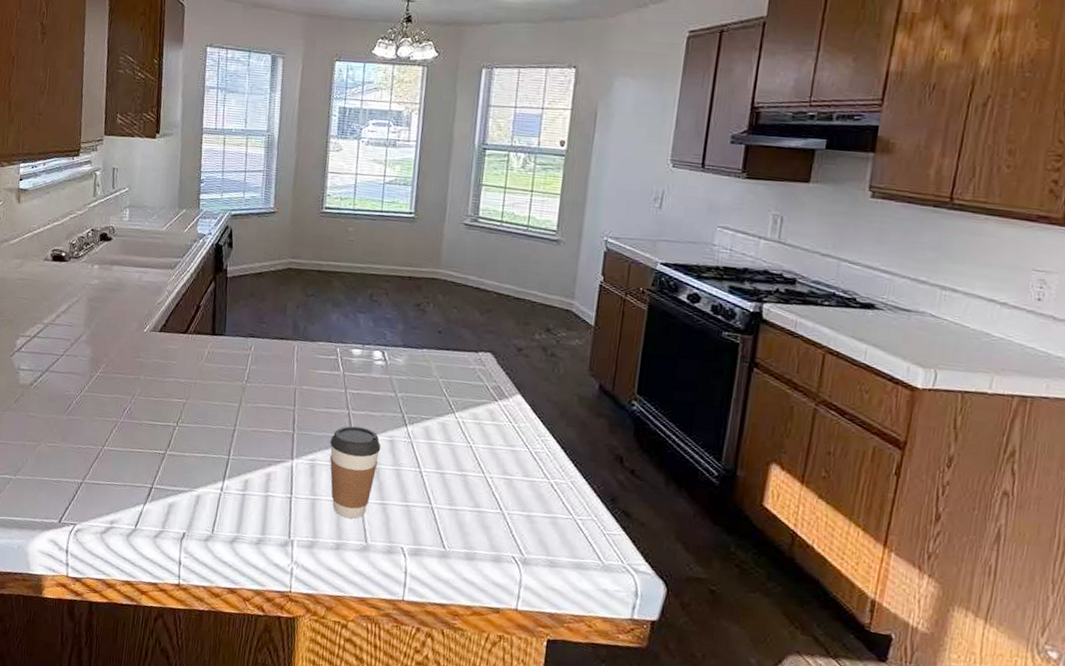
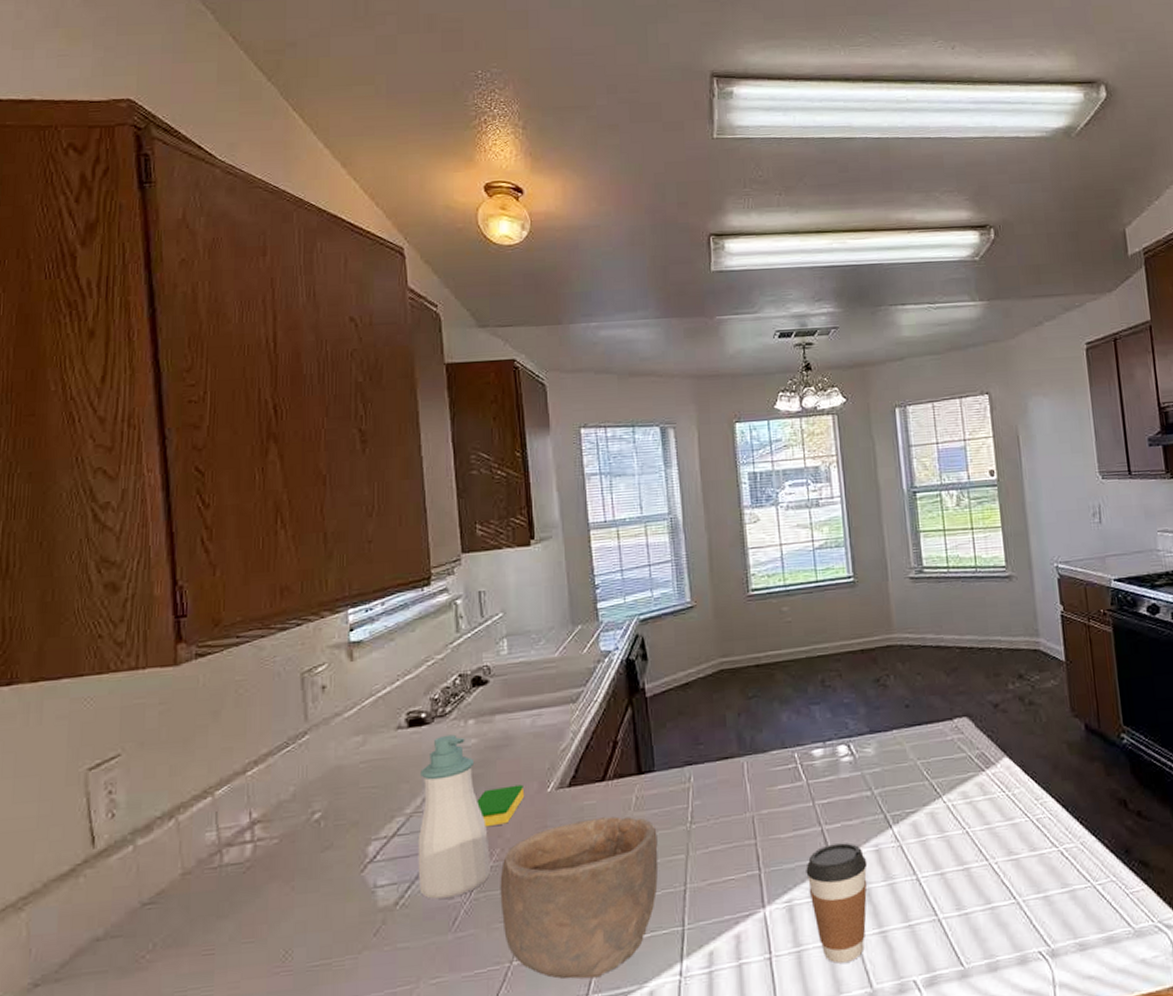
soap bottle: none [47,272,98,391] -> present [418,734,490,900]
dish sponge: none [93,319,128,348] -> present [477,784,525,828]
bowl: none [101,358,220,475] -> present [500,816,659,979]

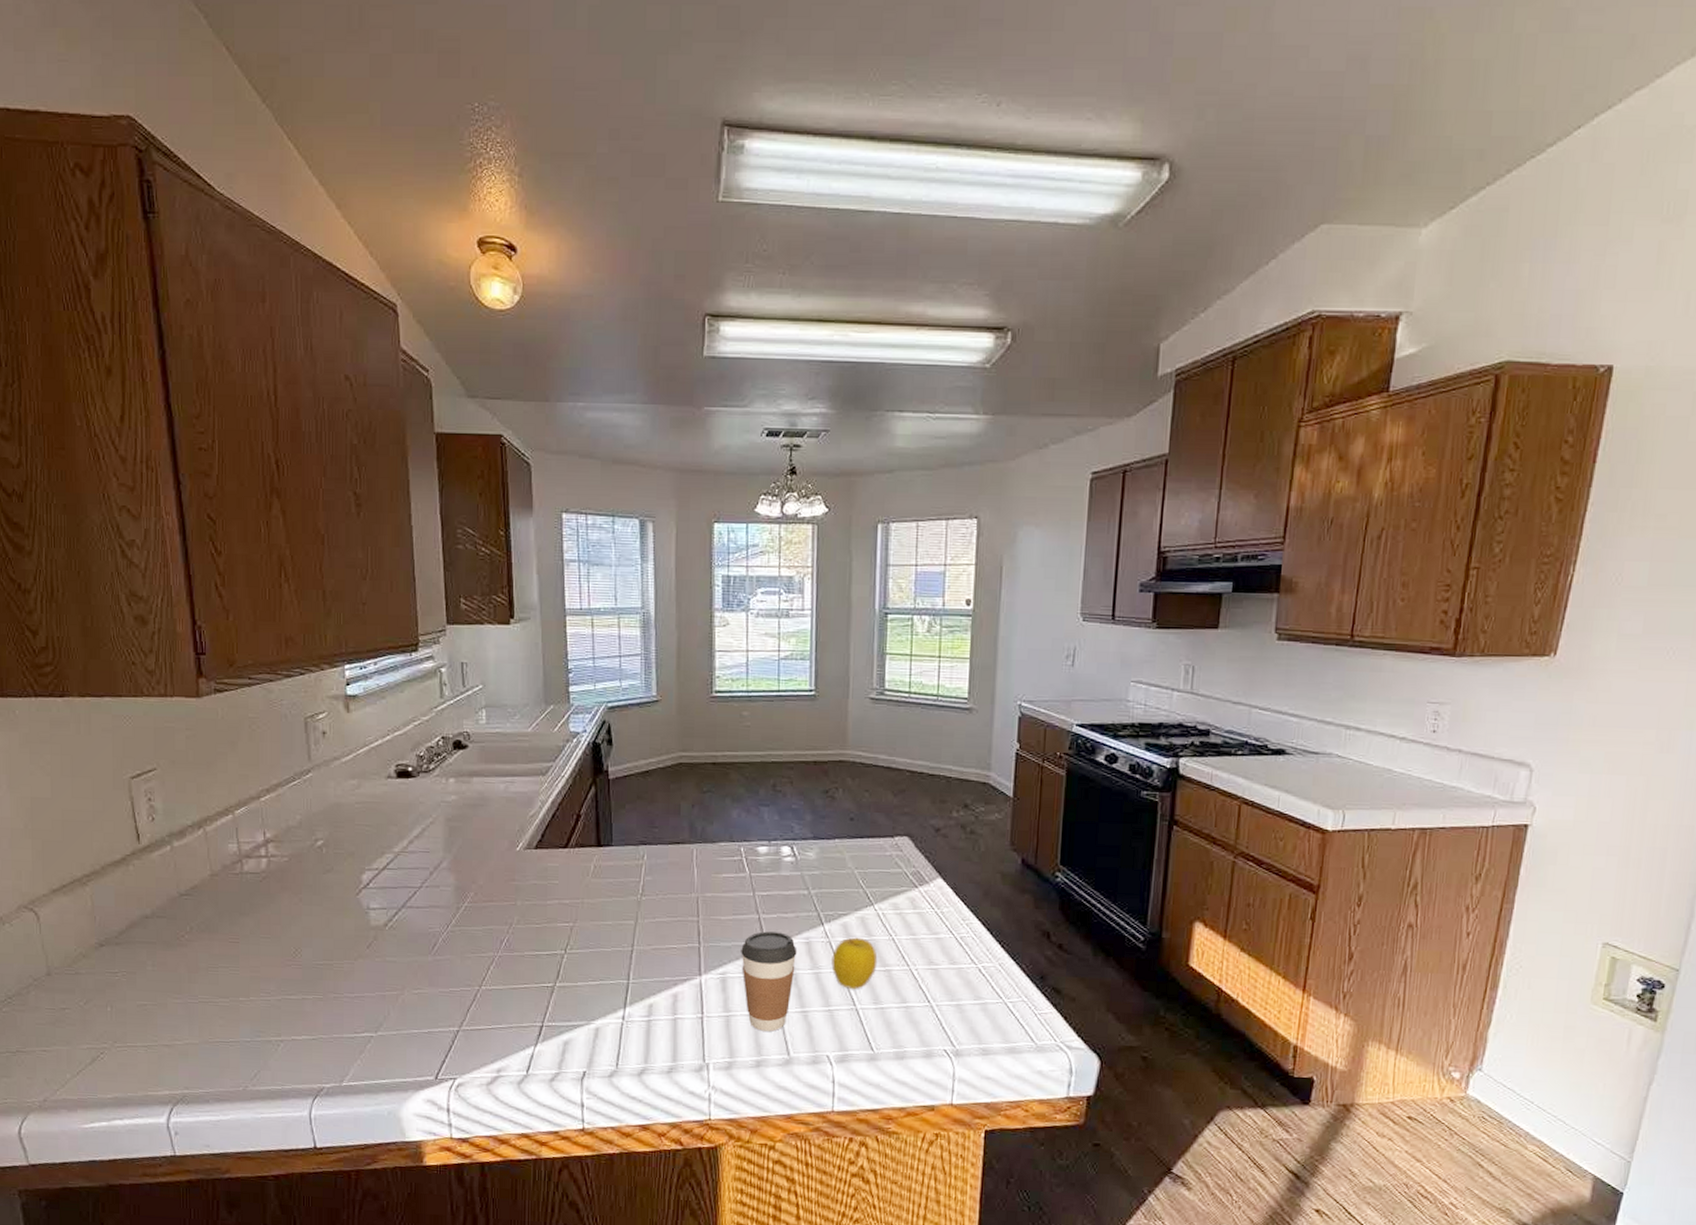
soap bottle: present [418,734,490,900] -> none [404,789,465,927]
dish sponge: present [477,784,525,828] -> none [455,840,497,873]
bowl: present [500,816,659,979] -> none [473,878,611,1010]
apple: none [905,835,955,898] -> present [831,937,878,990]

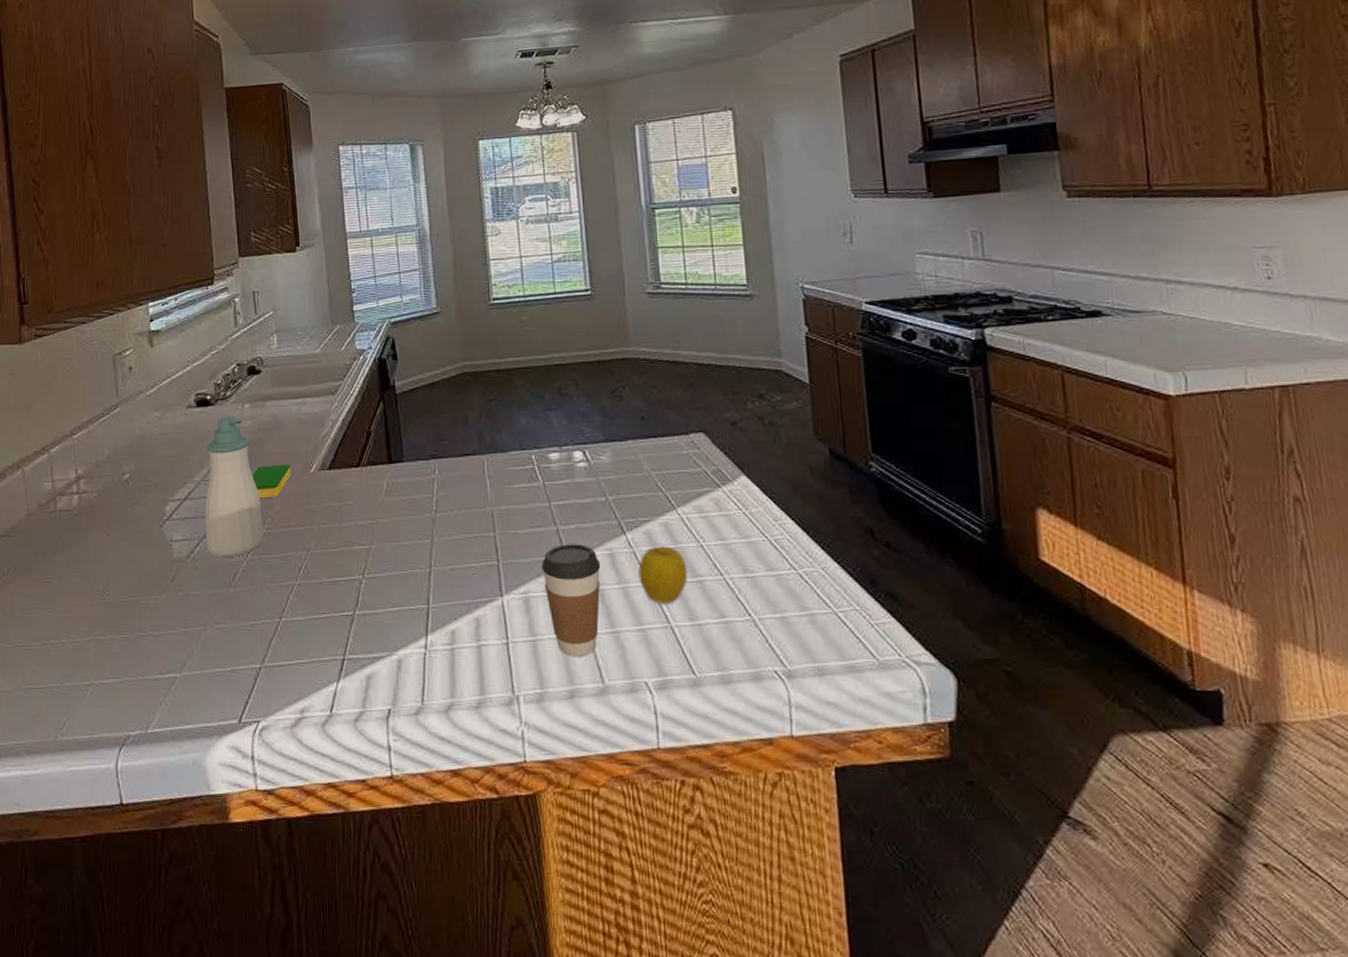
soap bottle: none [404,789,465,927] -> present [205,416,263,556]
dish sponge: none [455,840,497,873] -> present [252,464,292,499]

